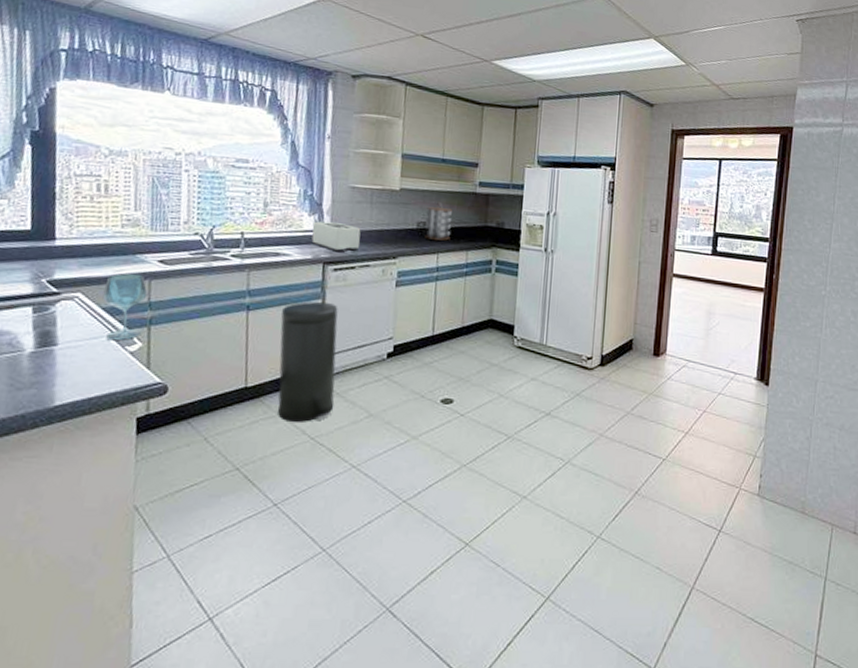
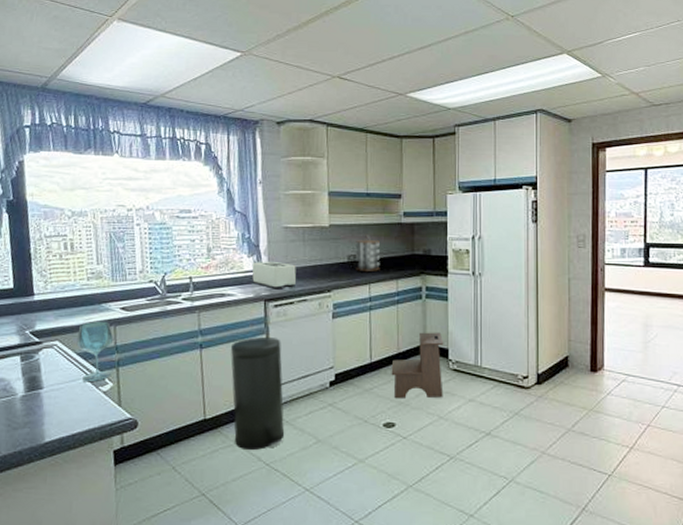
step stool: none [453,306,511,375] -> present [391,332,444,399]

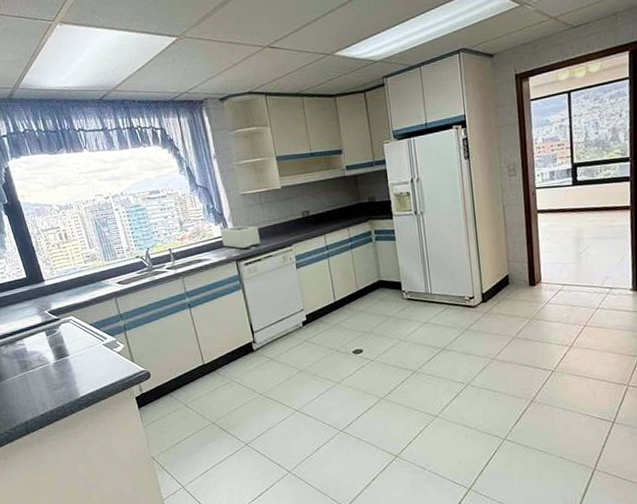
wine glass: present [76,321,114,381] -> none [86,295,122,345]
pedal bin: present [230,337,285,450] -> none [214,291,271,385]
spice rack: present [355,235,381,273] -> none [307,191,332,225]
step stool: present [391,332,444,399] -> none [353,269,401,330]

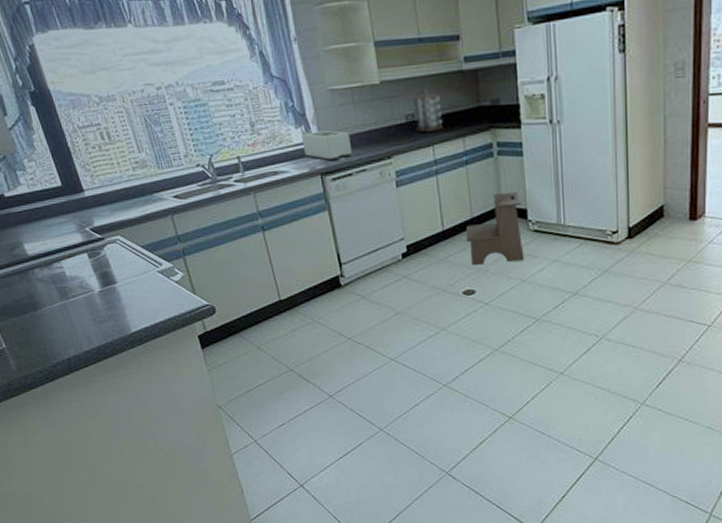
spice rack: none [307,191,332,225] -> present [412,89,443,133]
step stool: none [353,269,401,330] -> present [465,192,525,266]

